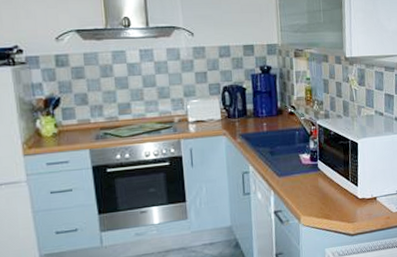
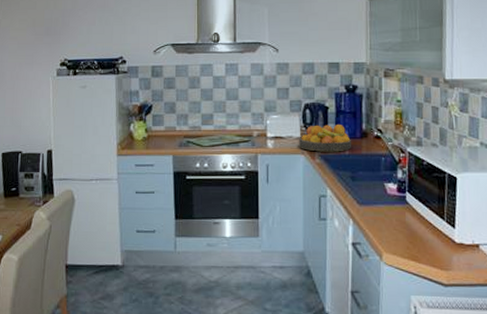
fruit bowl: none [220,104,269,132] -> present [299,125,352,152]

